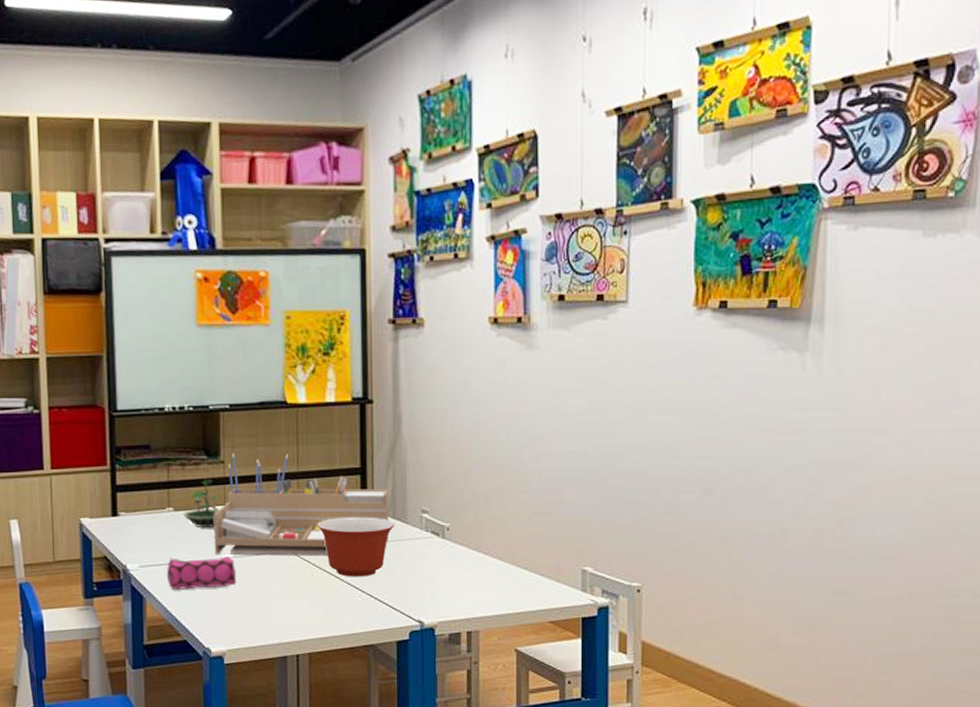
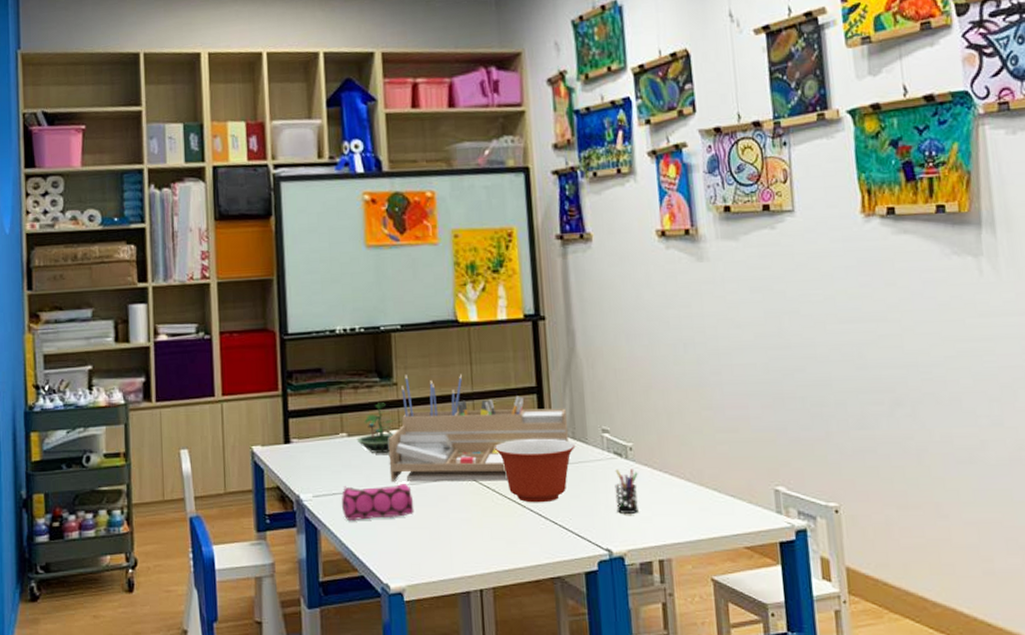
pen holder: none [430,547,453,589] -> present [614,469,638,514]

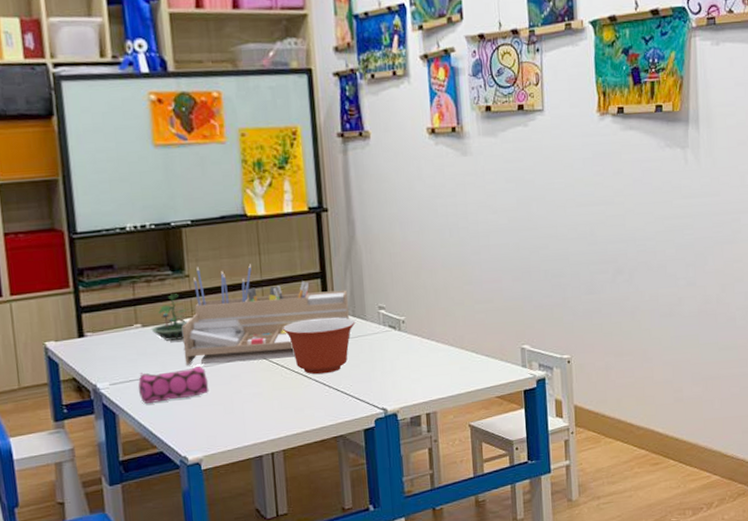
pen holder: present [614,469,638,514] -> none [389,339,409,378]

